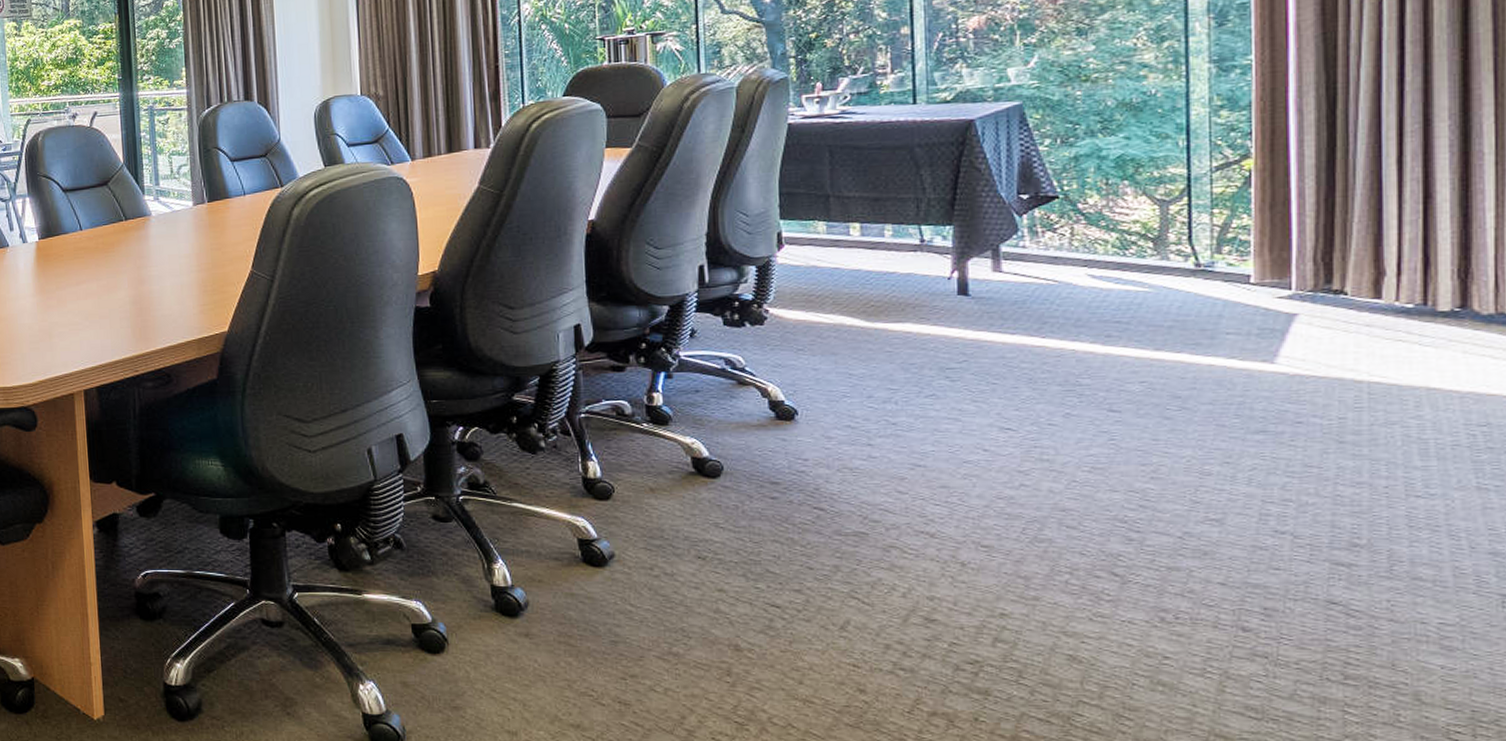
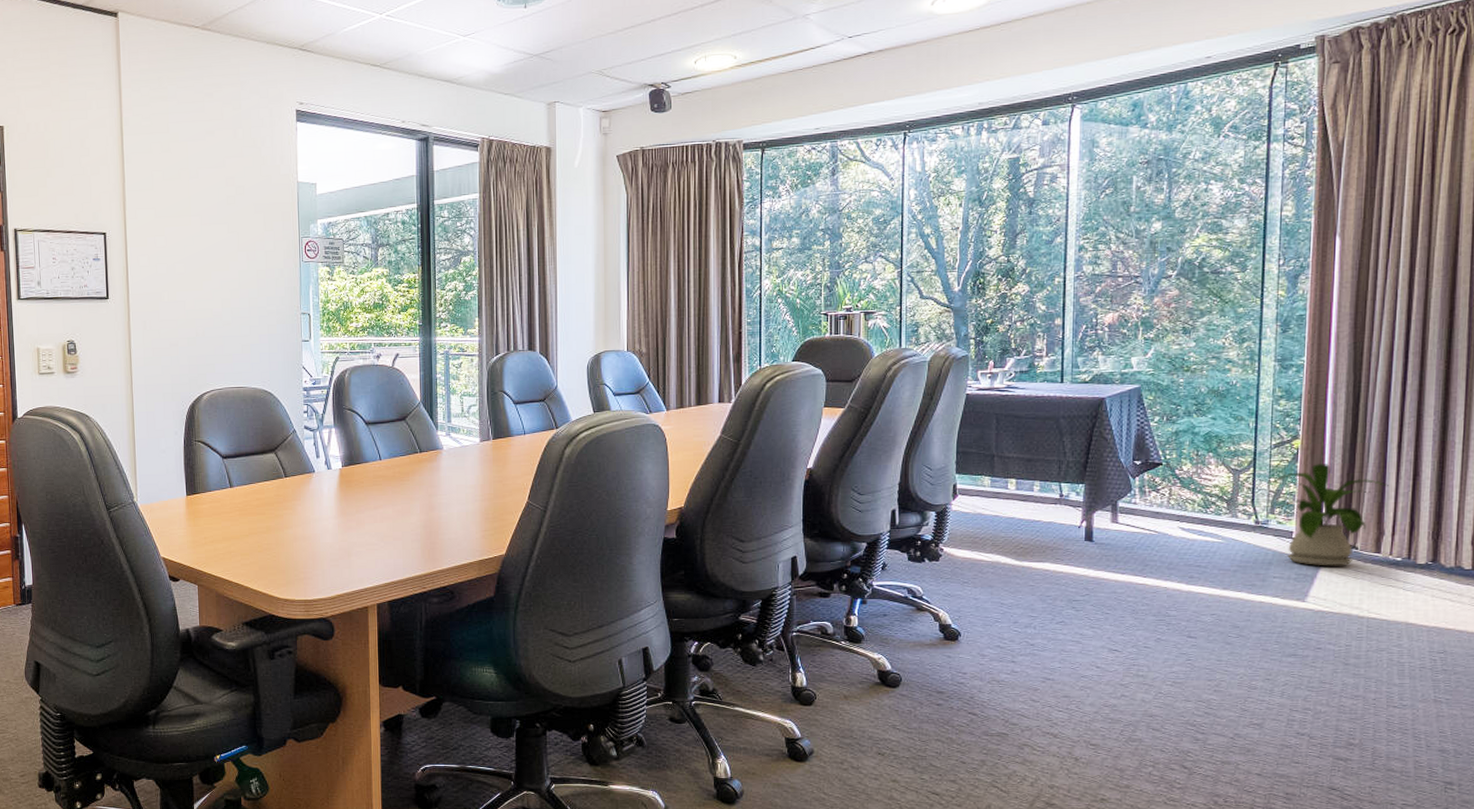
house plant: none [1217,188,1387,318] -> present [1273,464,1389,566]

